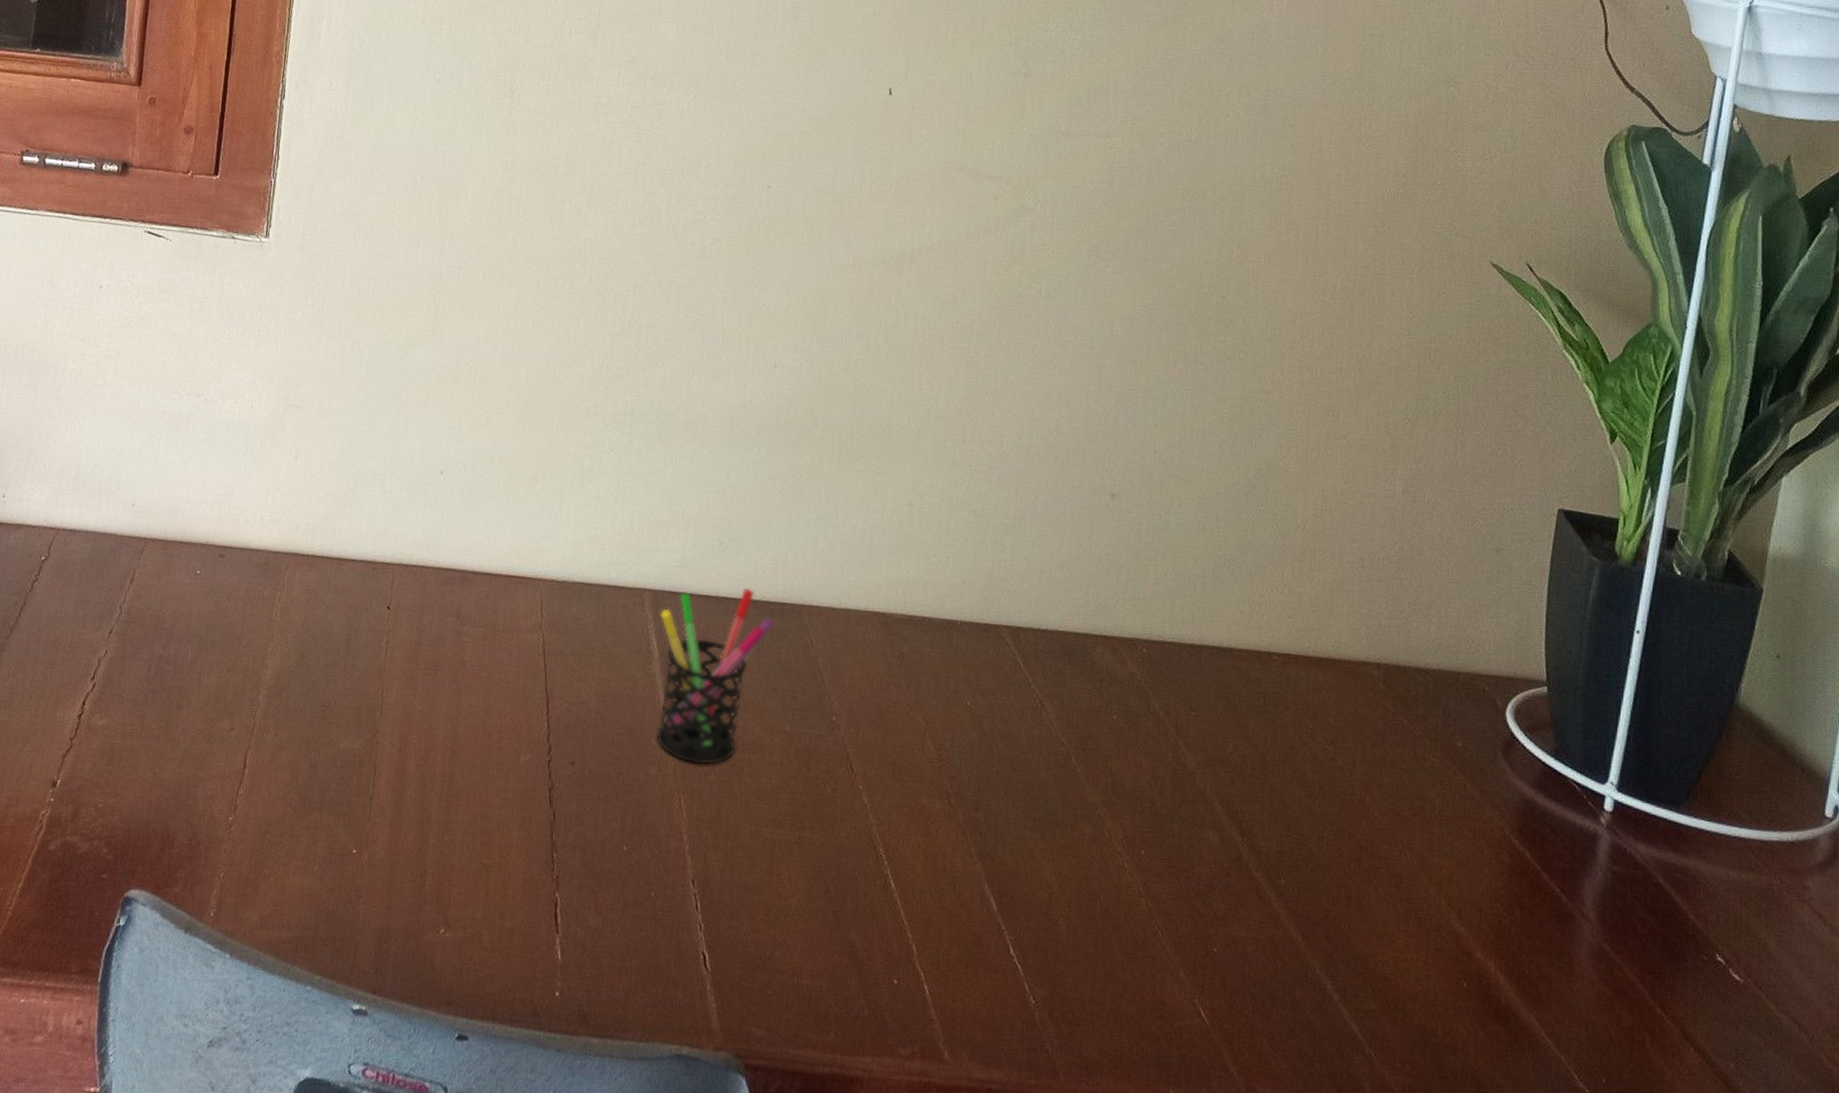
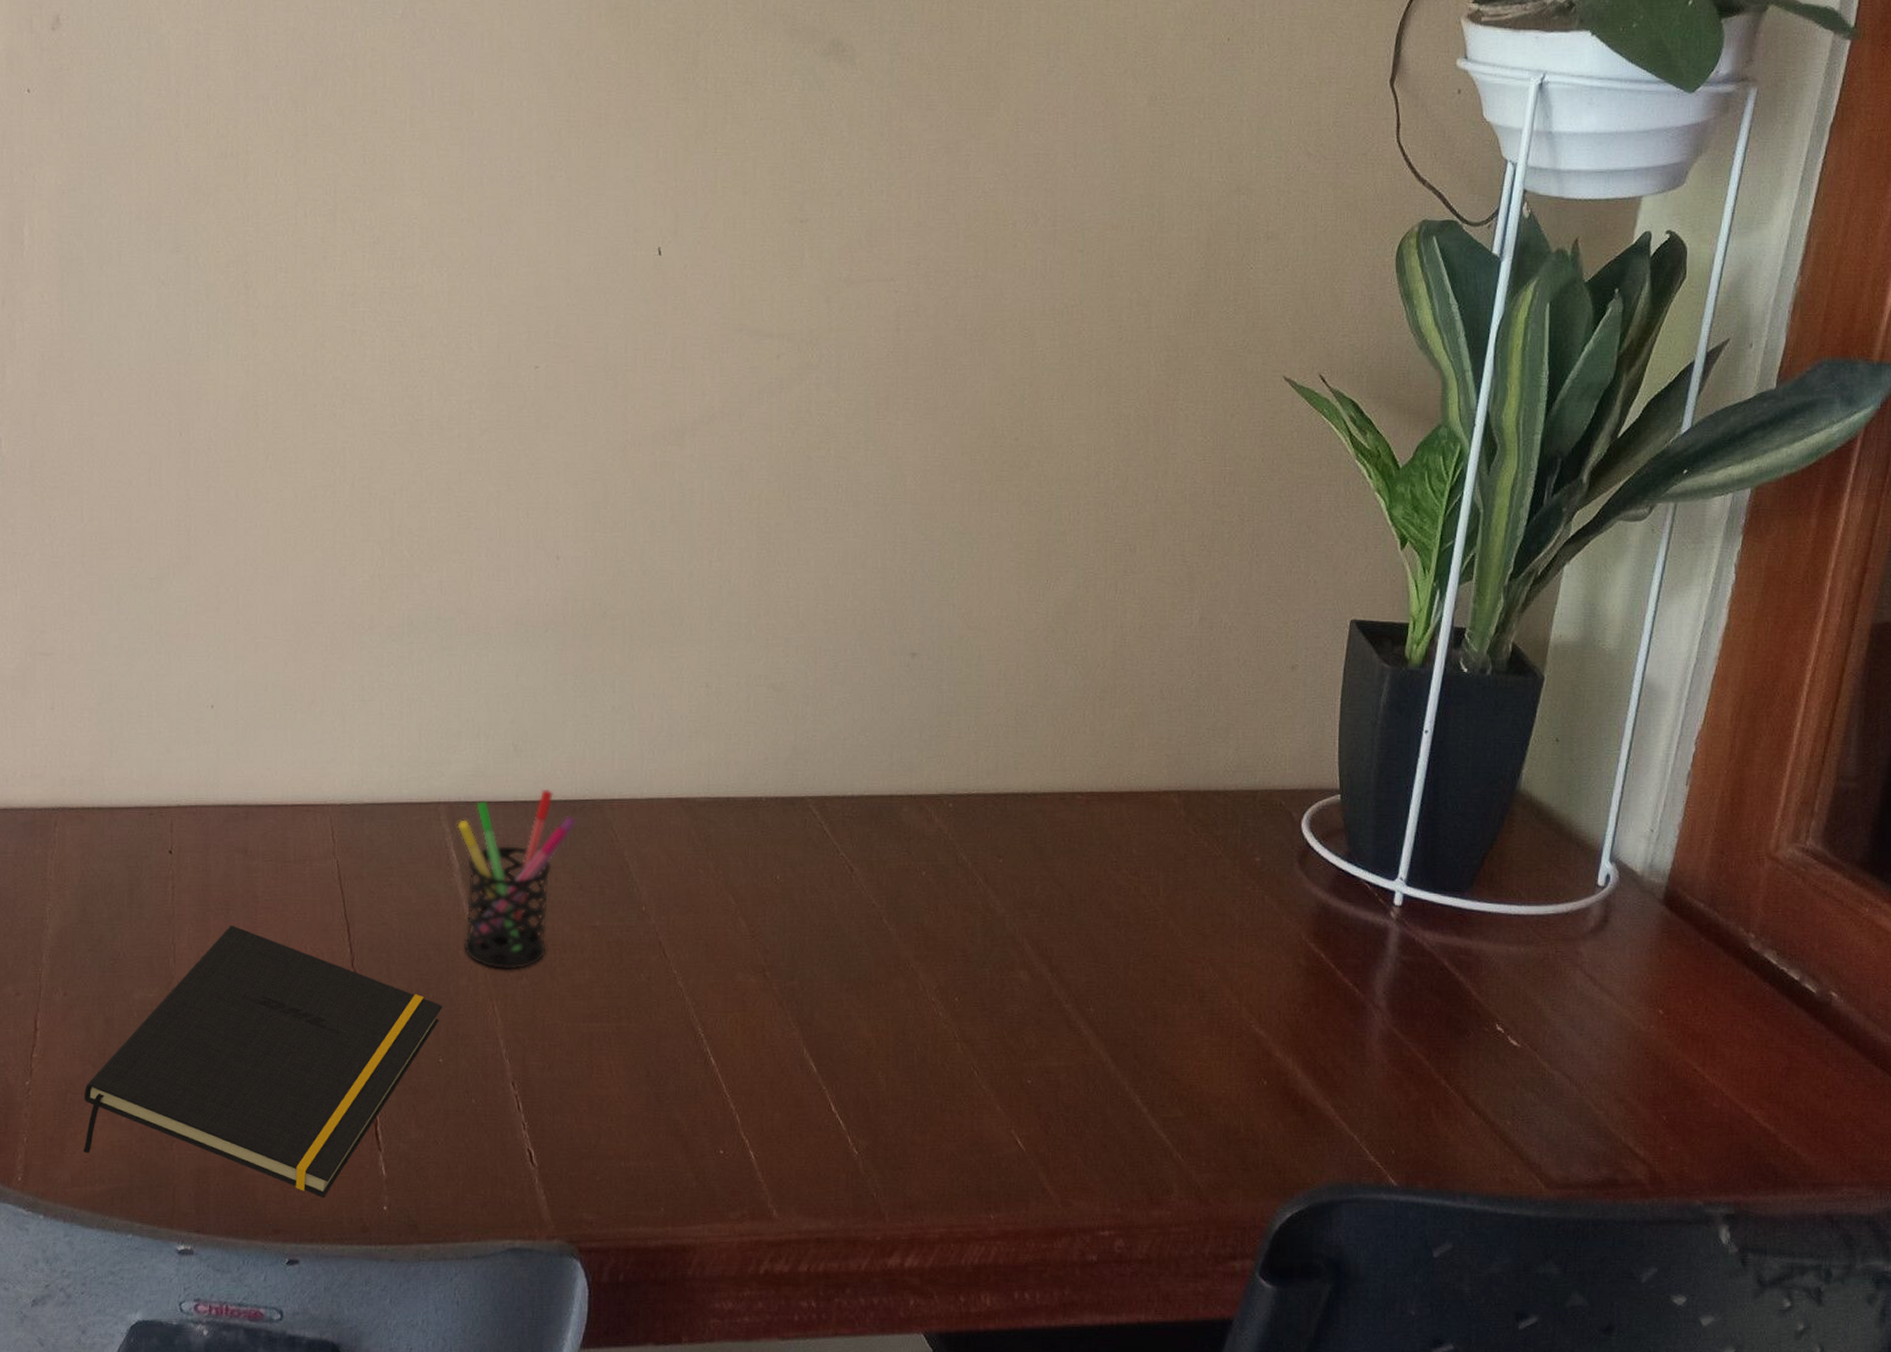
notepad: none [275,686,631,974] -> present [83,925,443,1197]

